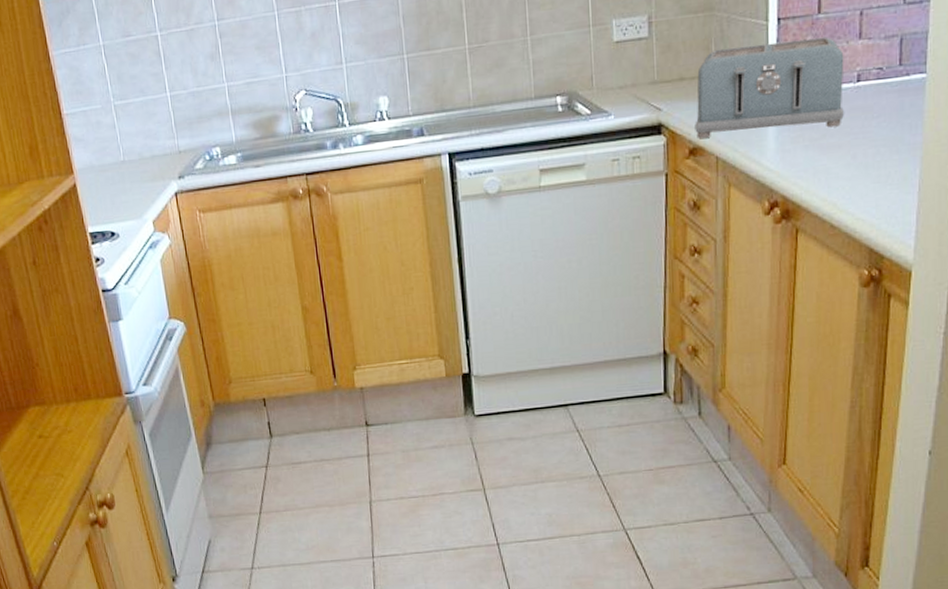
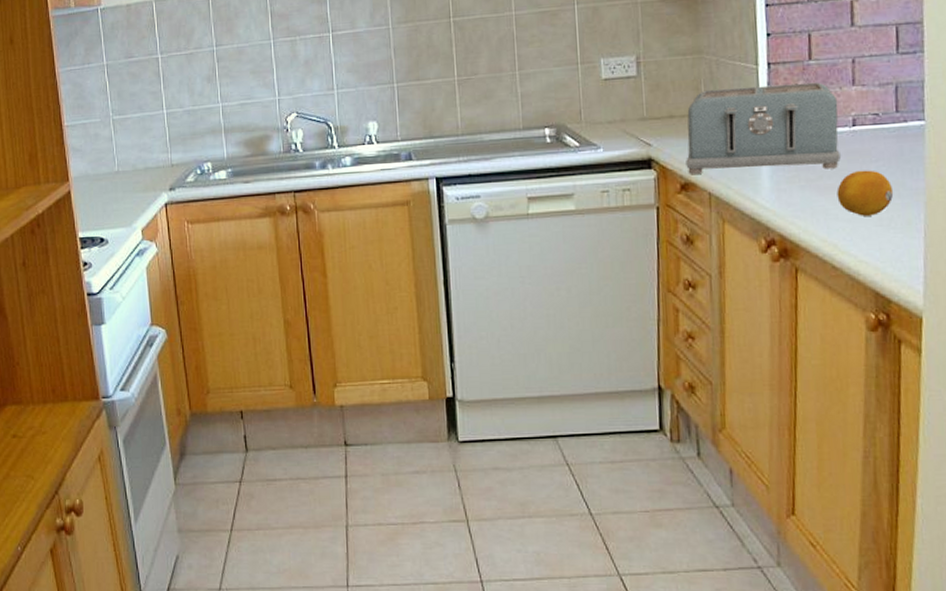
fruit: none [838,126,893,174] -> present [837,170,894,216]

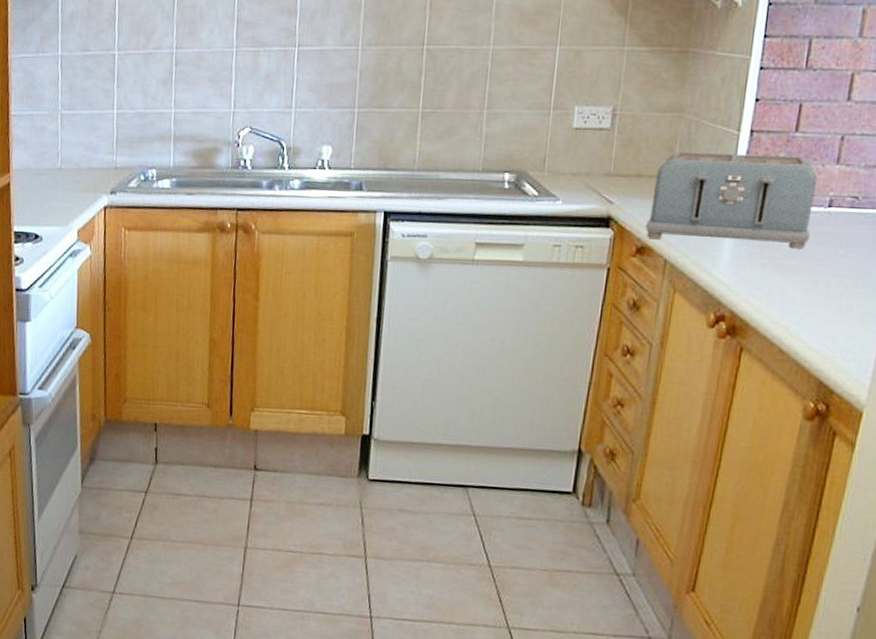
fruit: present [837,170,894,216] -> none [797,254,859,303]

